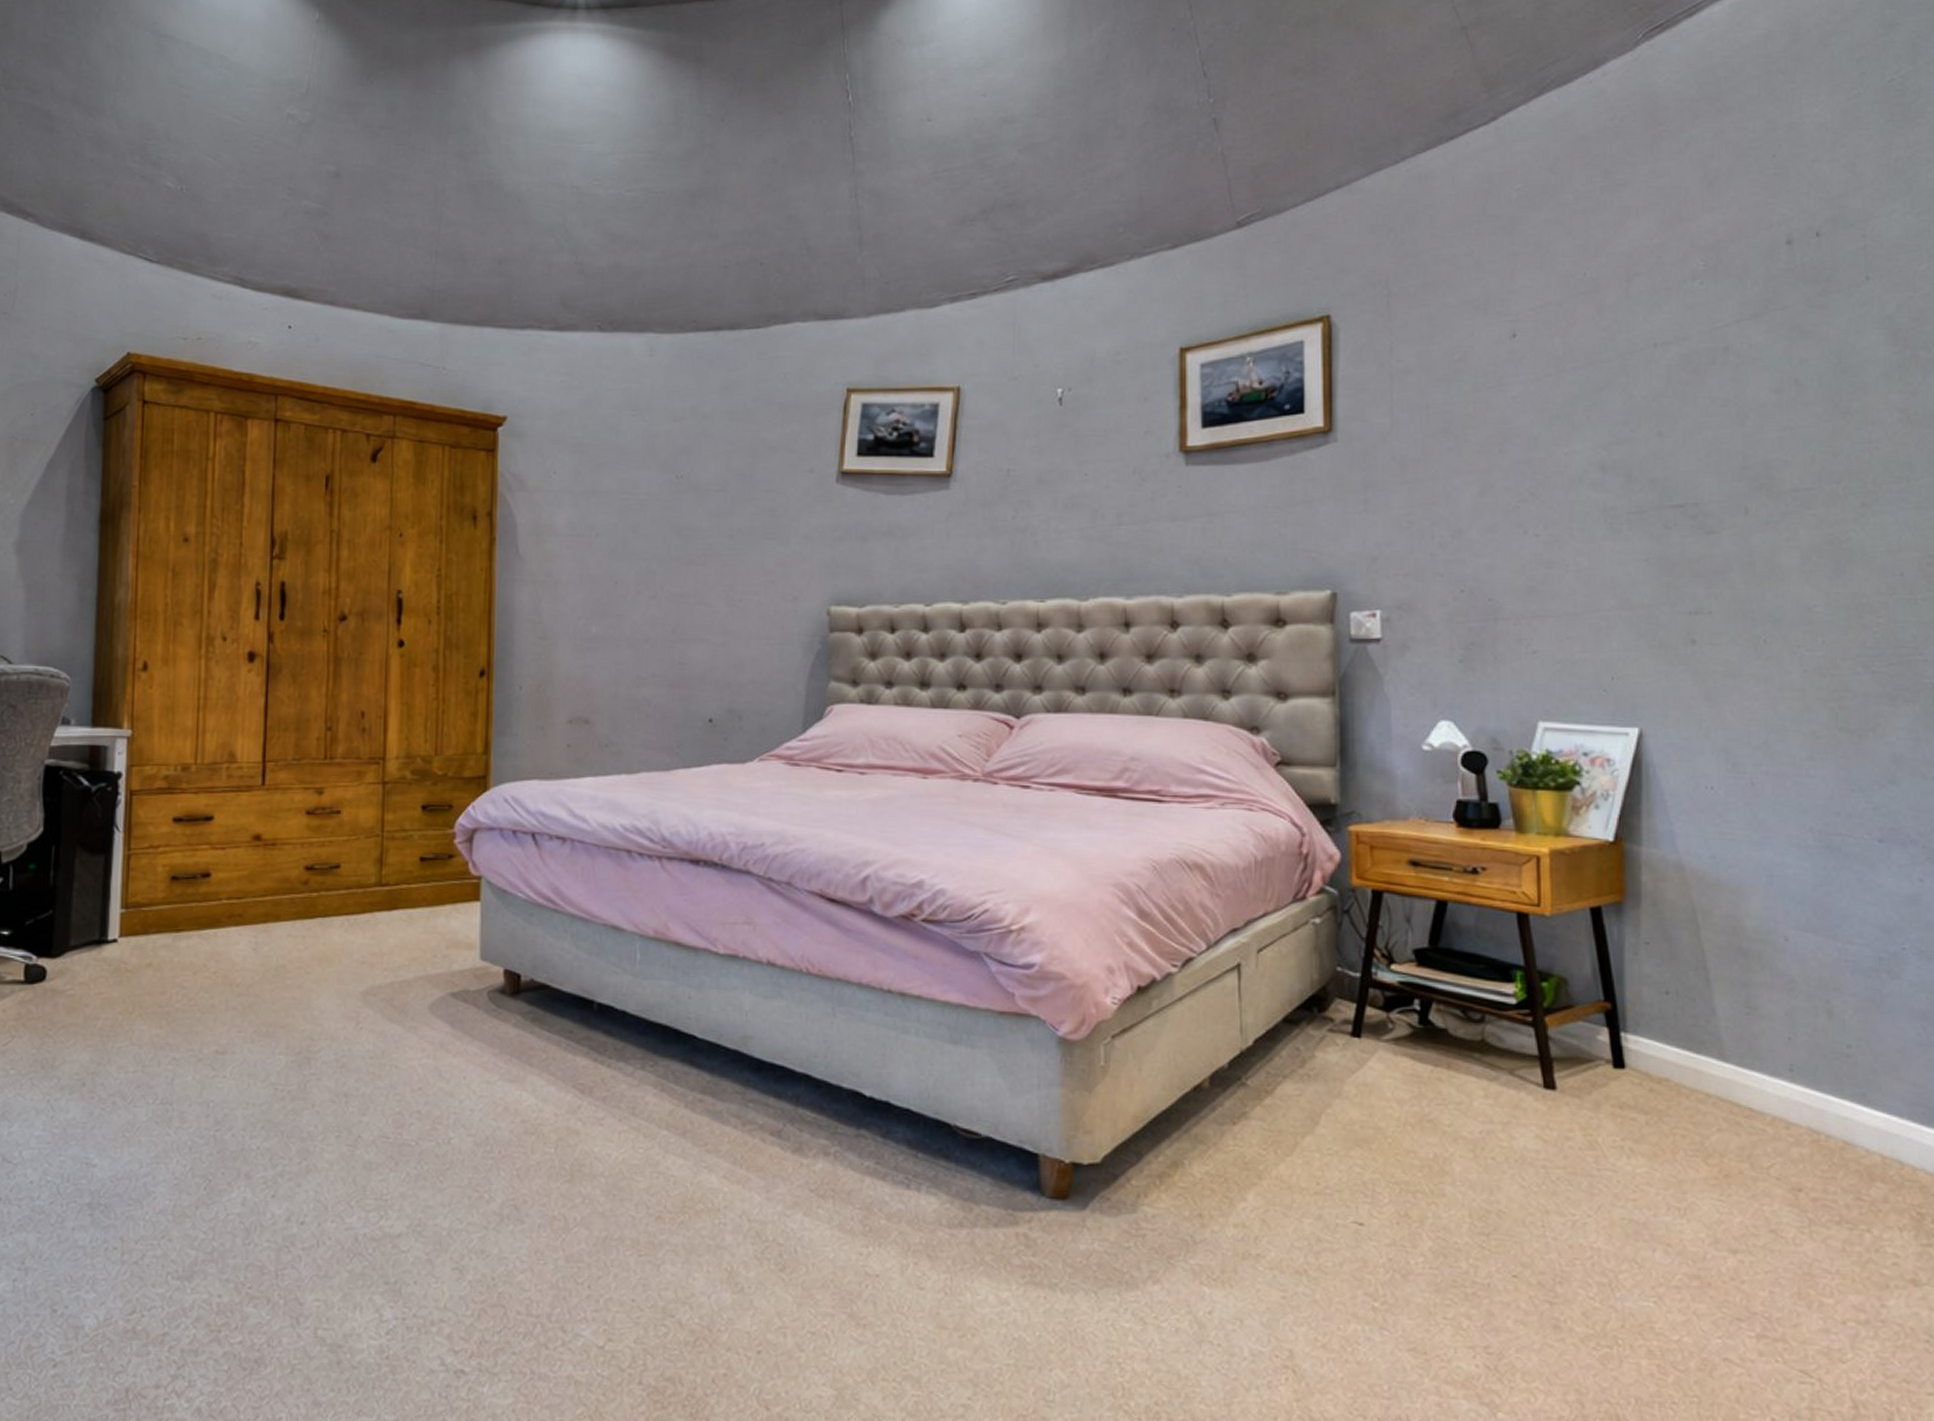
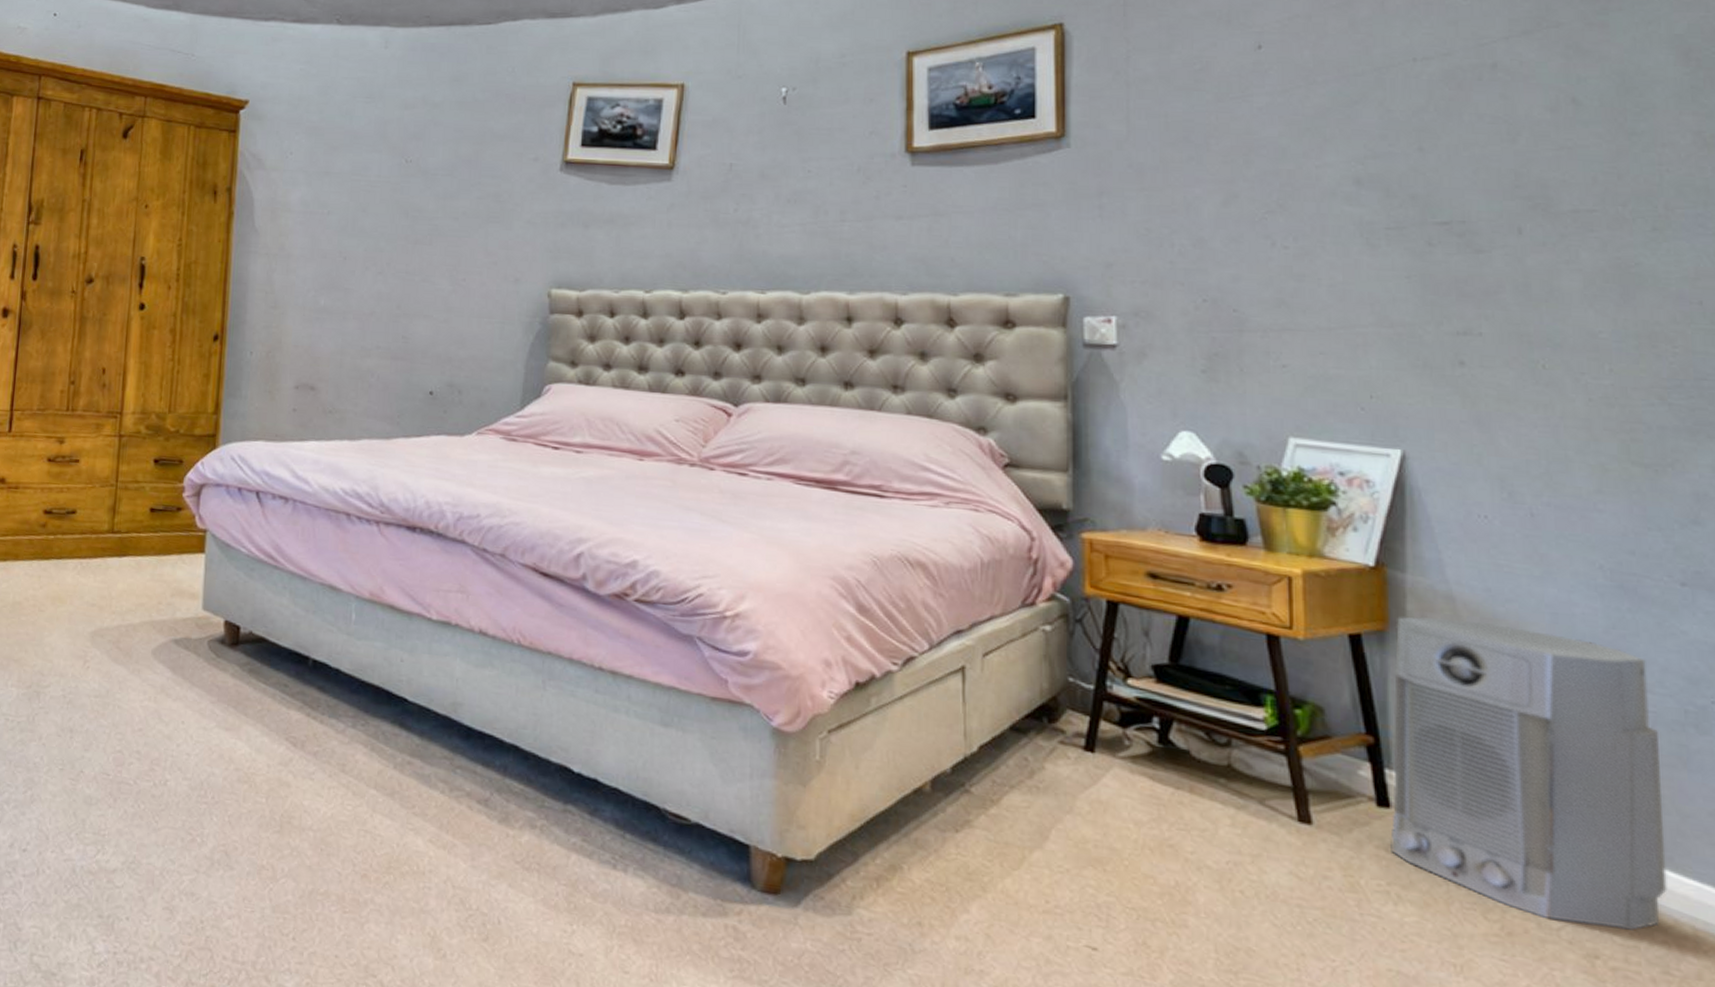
air purifier: none [1625,886,1861,1163] -> present [1390,616,1668,930]

